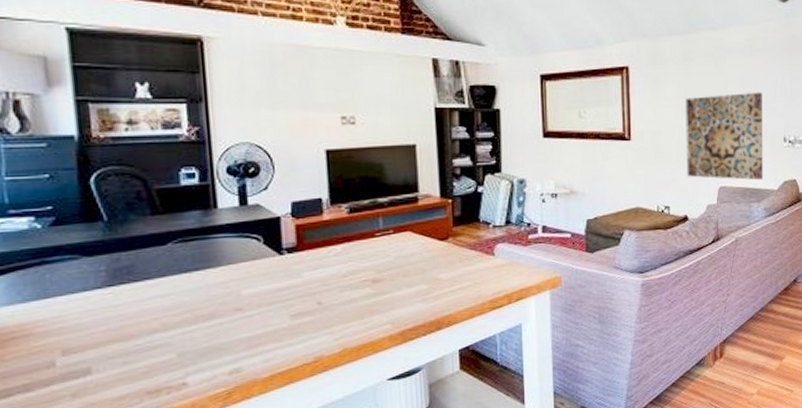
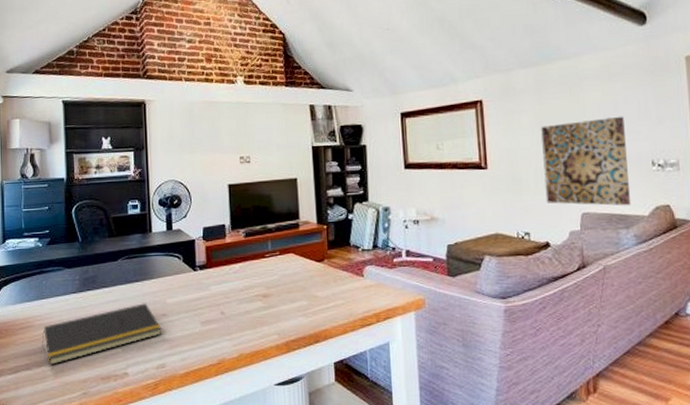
notepad: none [48,296,236,384] -> present [42,303,162,366]

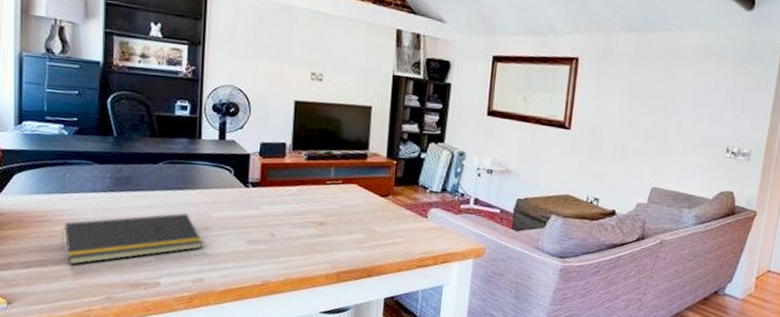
wall art: present [541,116,632,206] -> none [621,95,711,187]

